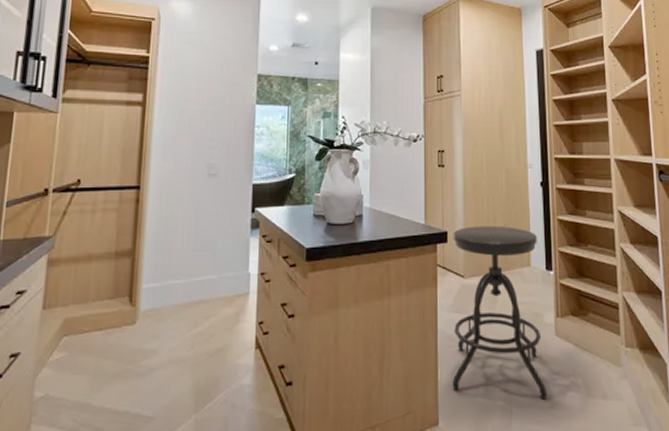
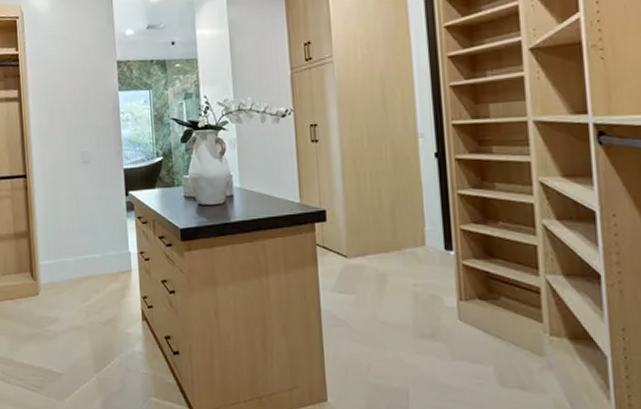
stool: present [452,225,548,399] -> none [332,202,451,385]

